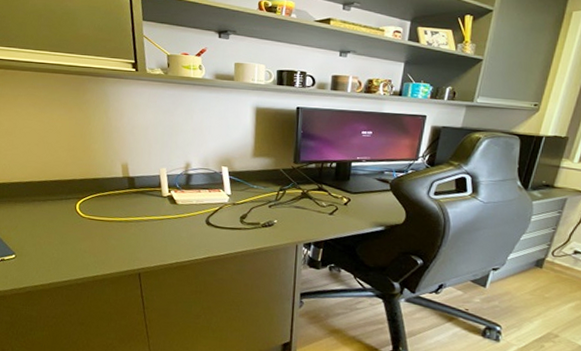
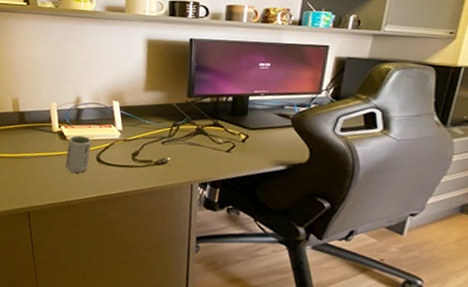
cup: none [175,199,201,236] -> present [65,135,91,173]

